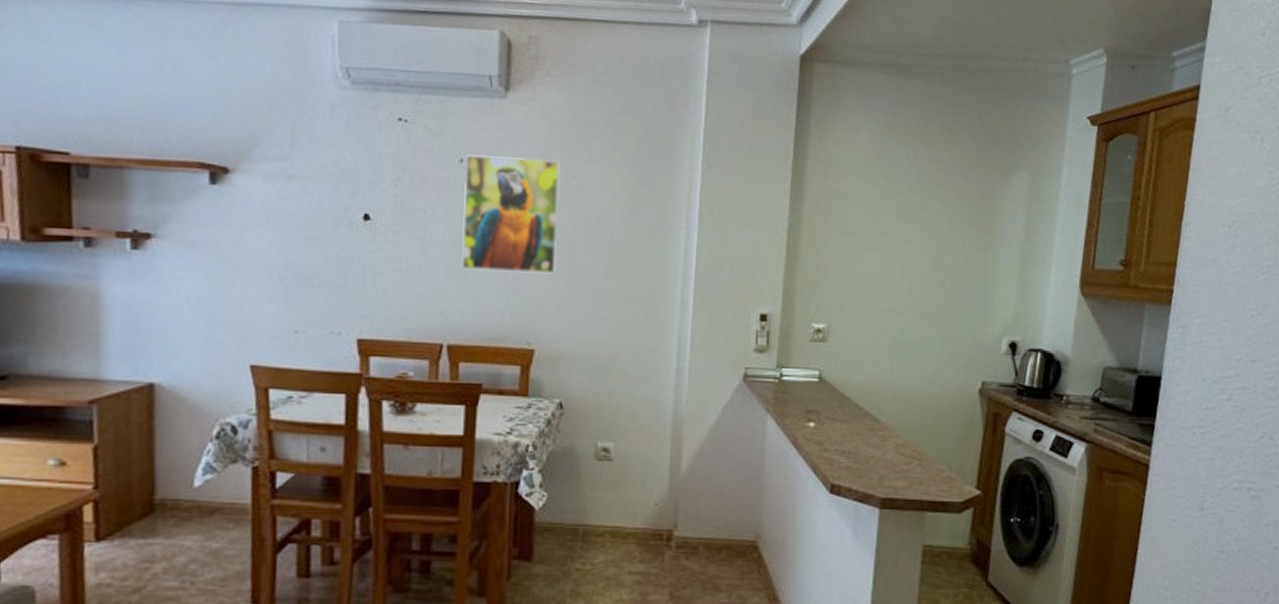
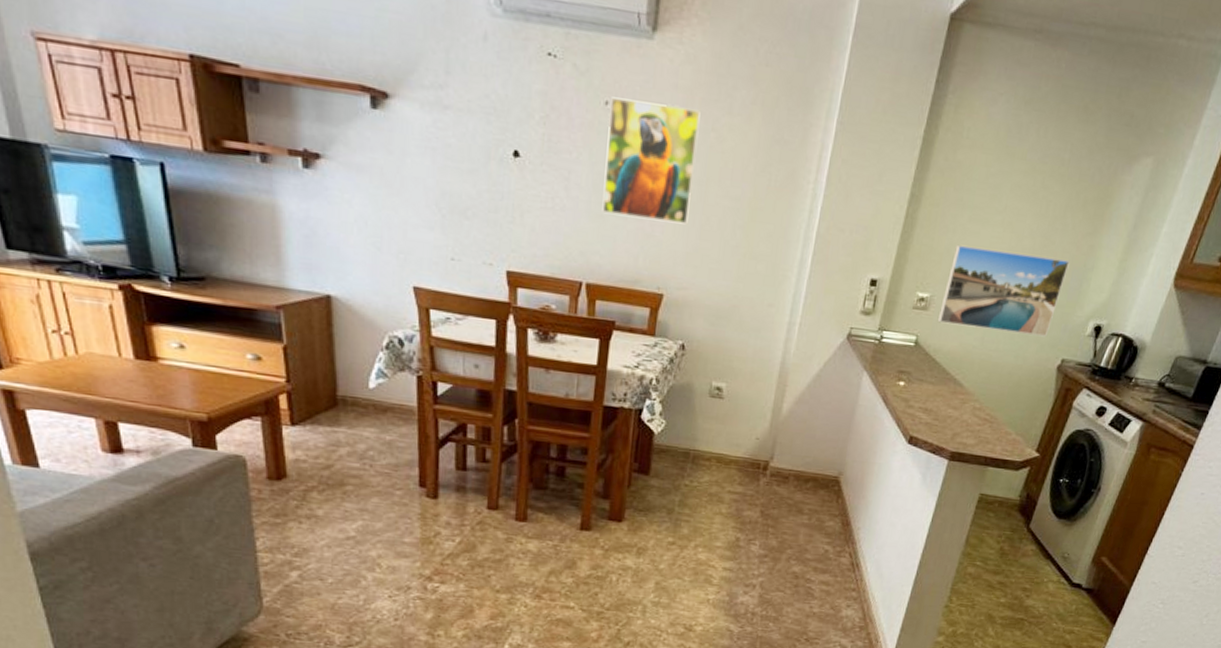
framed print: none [839,271,968,360] -> present [937,244,1070,337]

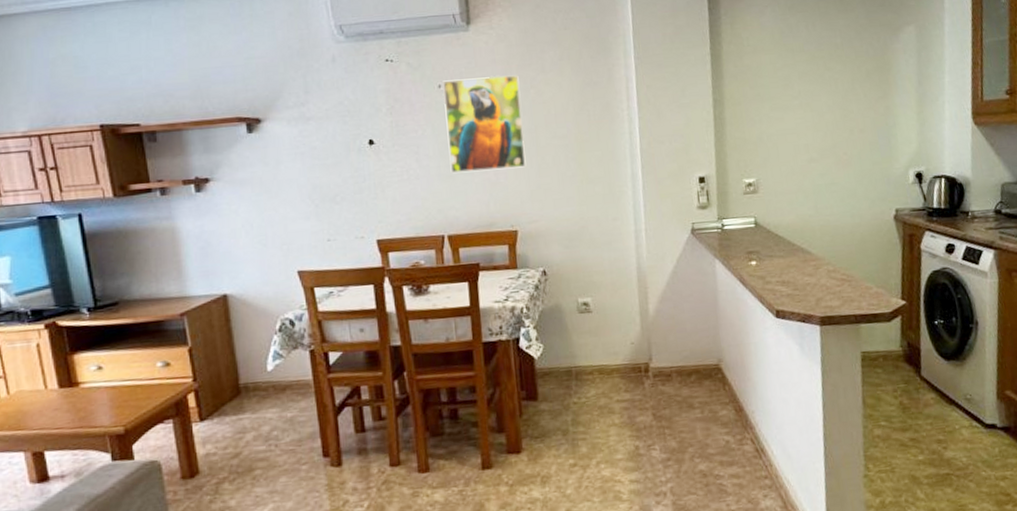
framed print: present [937,244,1070,337] -> none [766,124,875,202]

